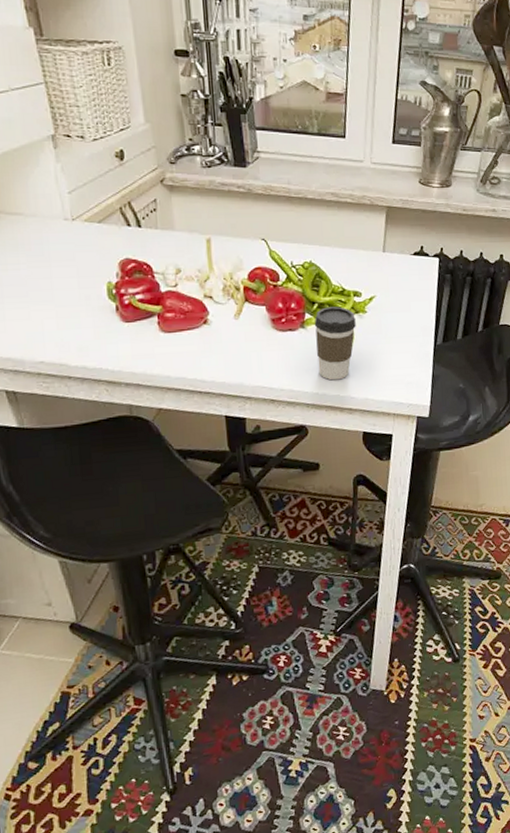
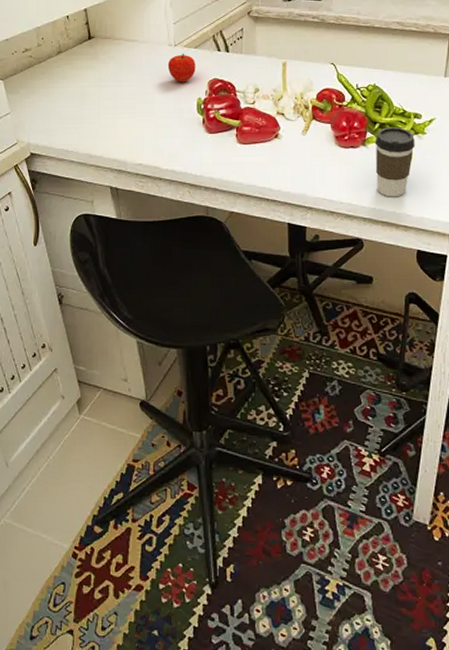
fruit: none [65,228,102,264] -> present [167,53,196,82]

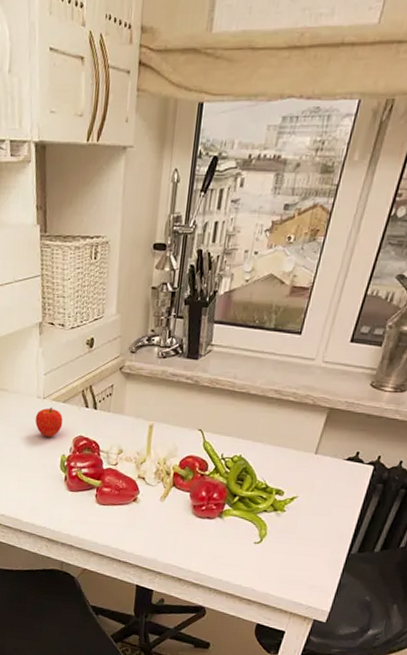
coffee cup: present [375,127,415,197] -> none [226,501,273,572]

